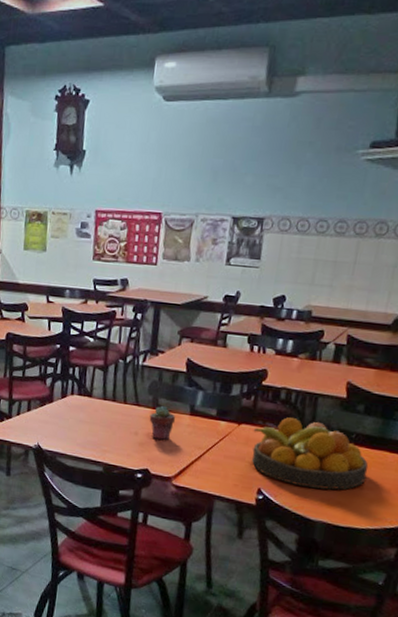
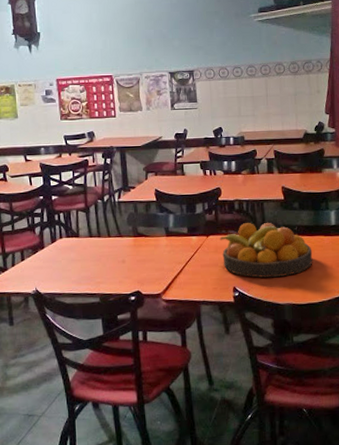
potted succulent: present [149,405,176,440] -> none [132,232,155,263]

